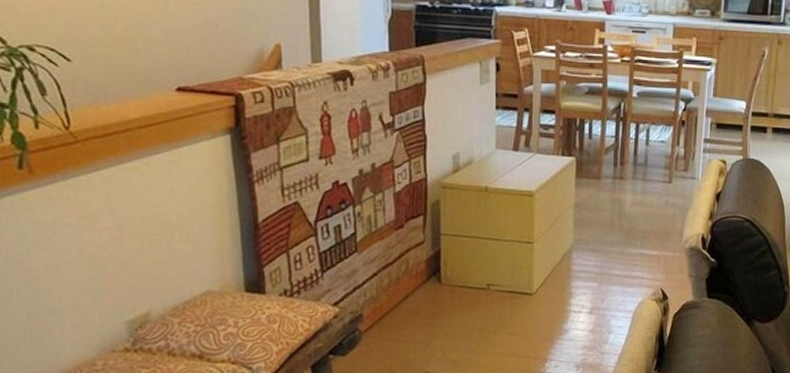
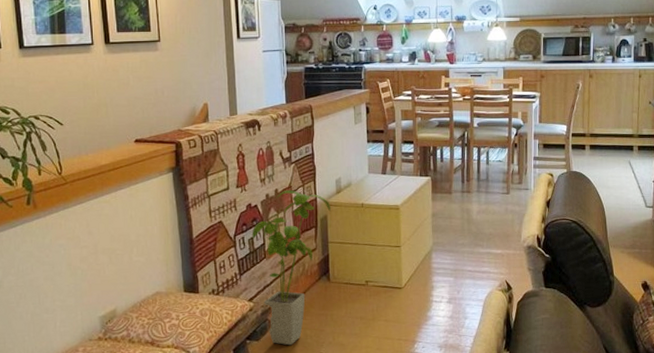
house plant: none [339,164,445,362] -> present [252,189,331,346]

